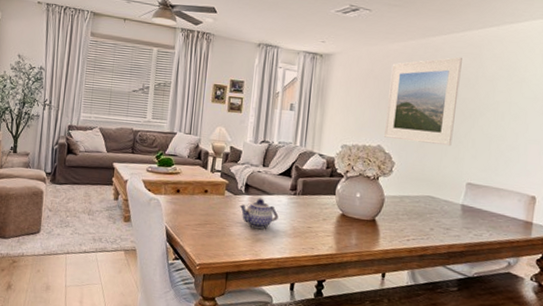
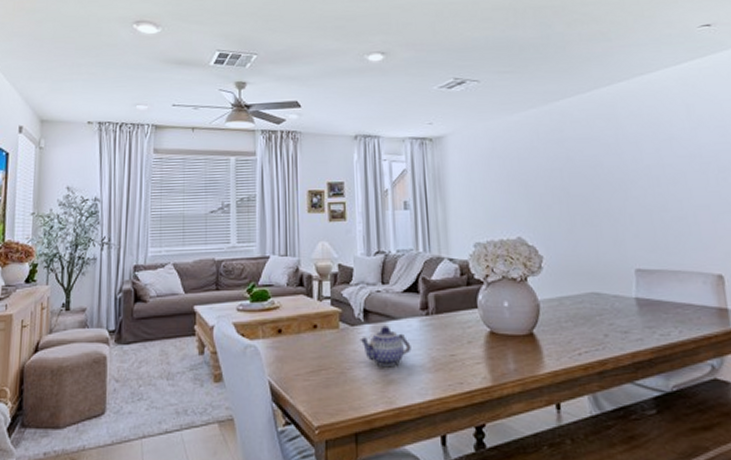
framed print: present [384,57,462,146] -> none [515,120,606,228]

